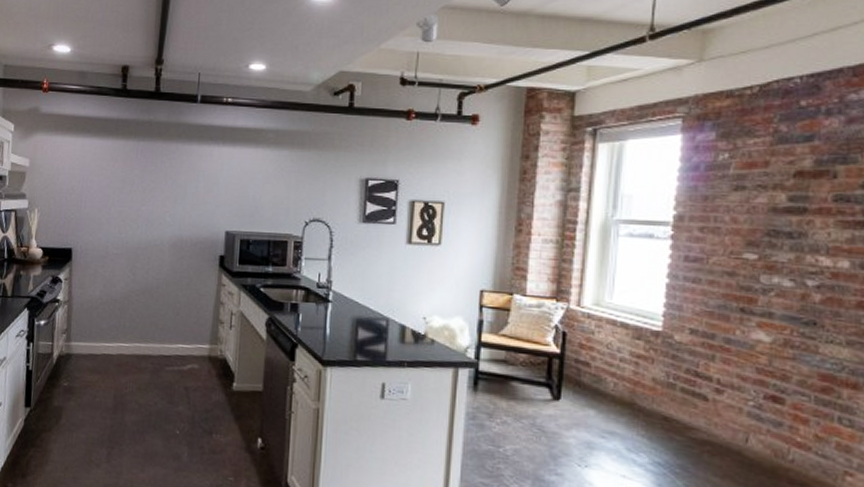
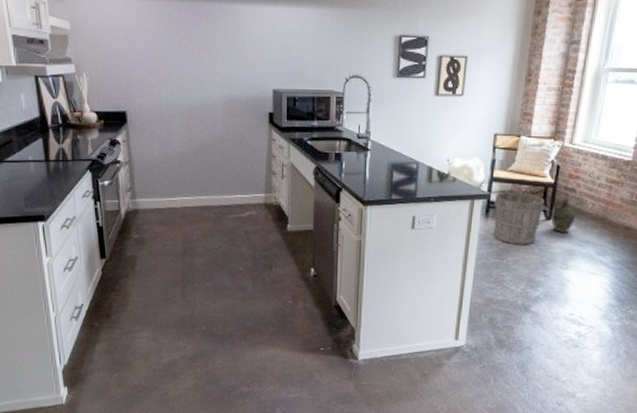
bucket: none [483,358,558,431] -> present [493,190,550,245]
ceramic jug: none [559,373,593,419] -> present [550,198,576,233]

